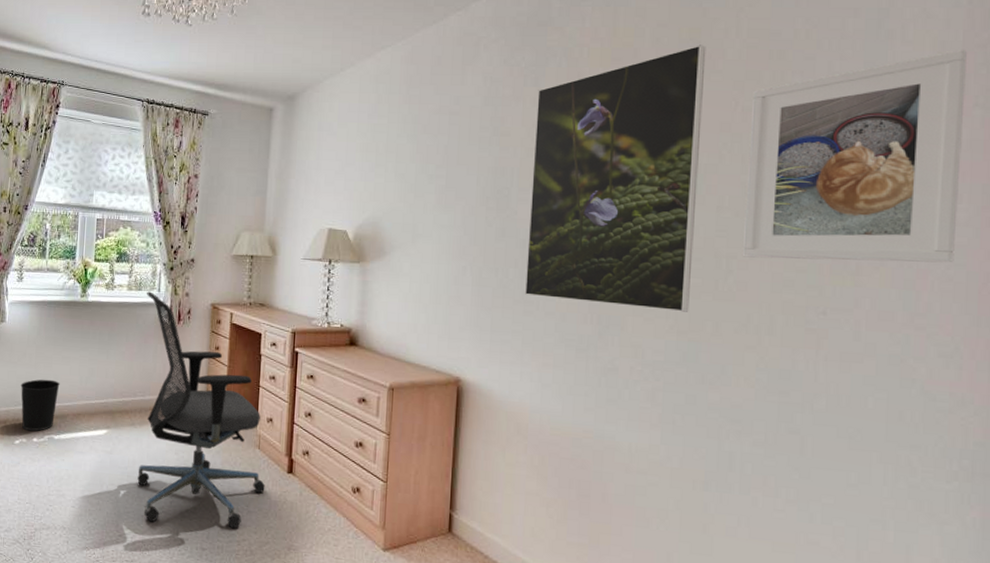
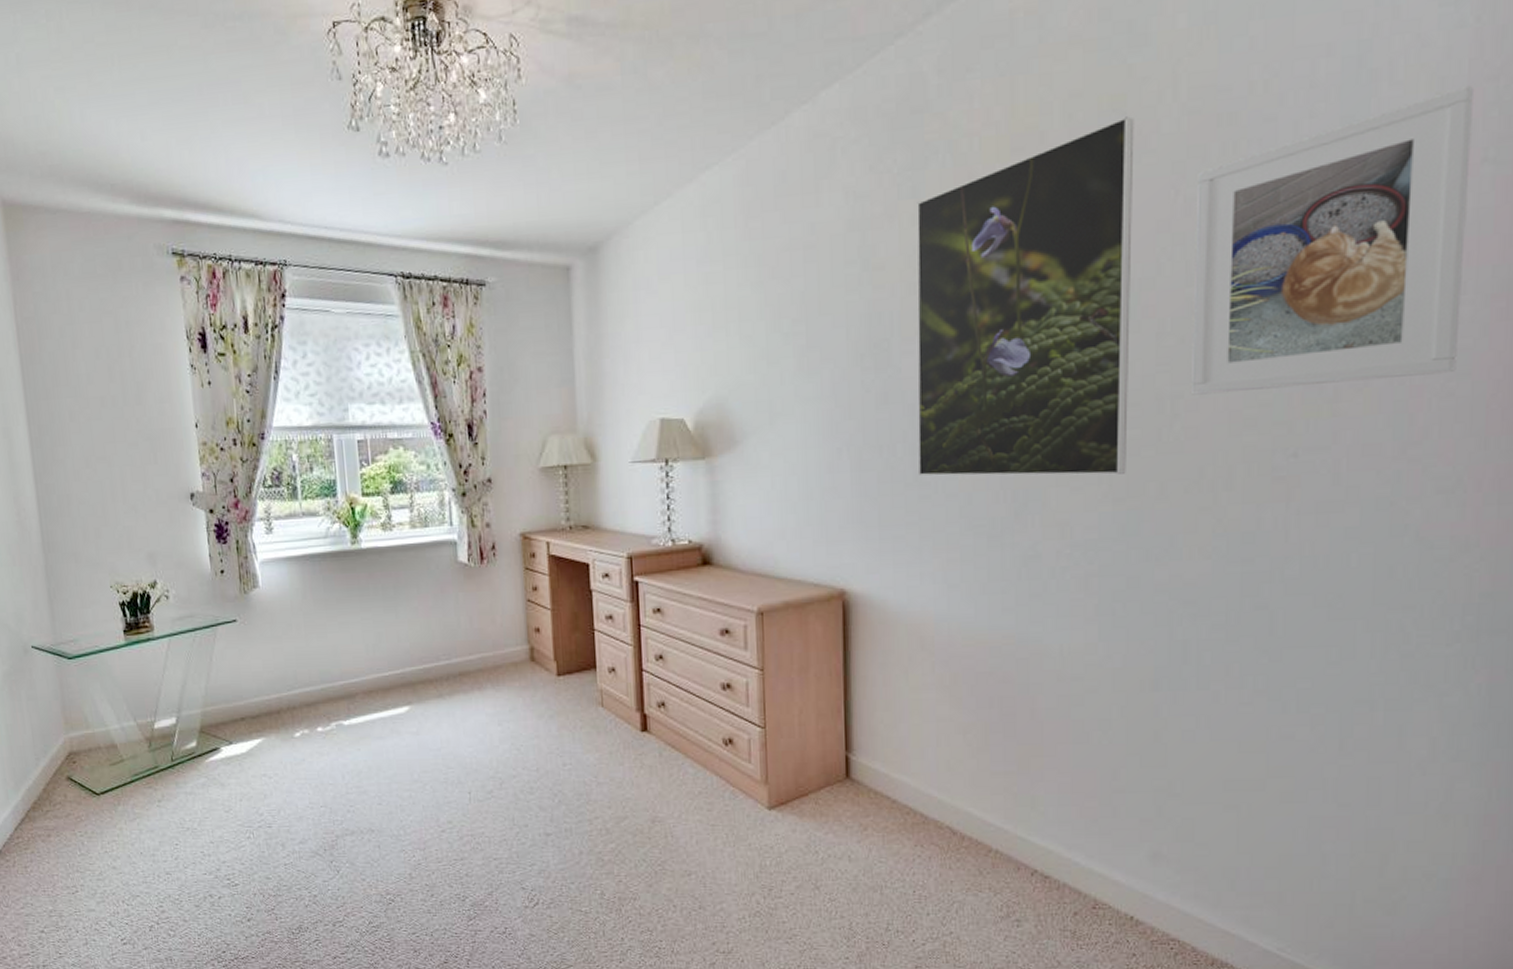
wastebasket: present [20,379,60,432] -> none [290,653,341,720]
office chair: present [137,291,265,529] -> none [436,527,615,811]

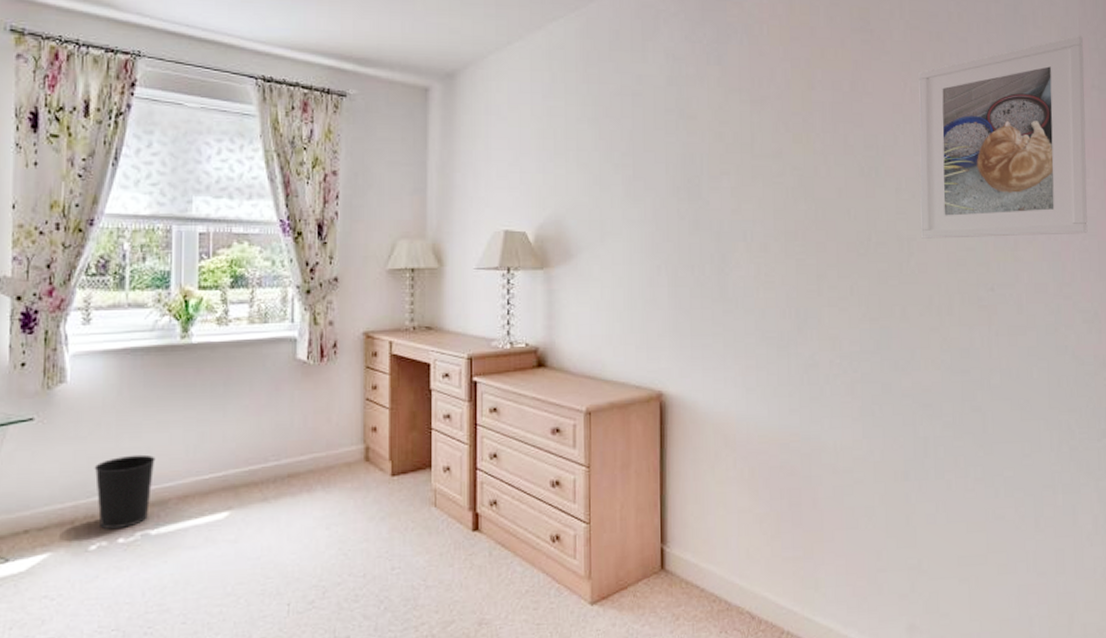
wastebasket: none [290,653,341,720] -> present [94,454,156,530]
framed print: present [916,116,1134,477] -> none [721,25,879,299]

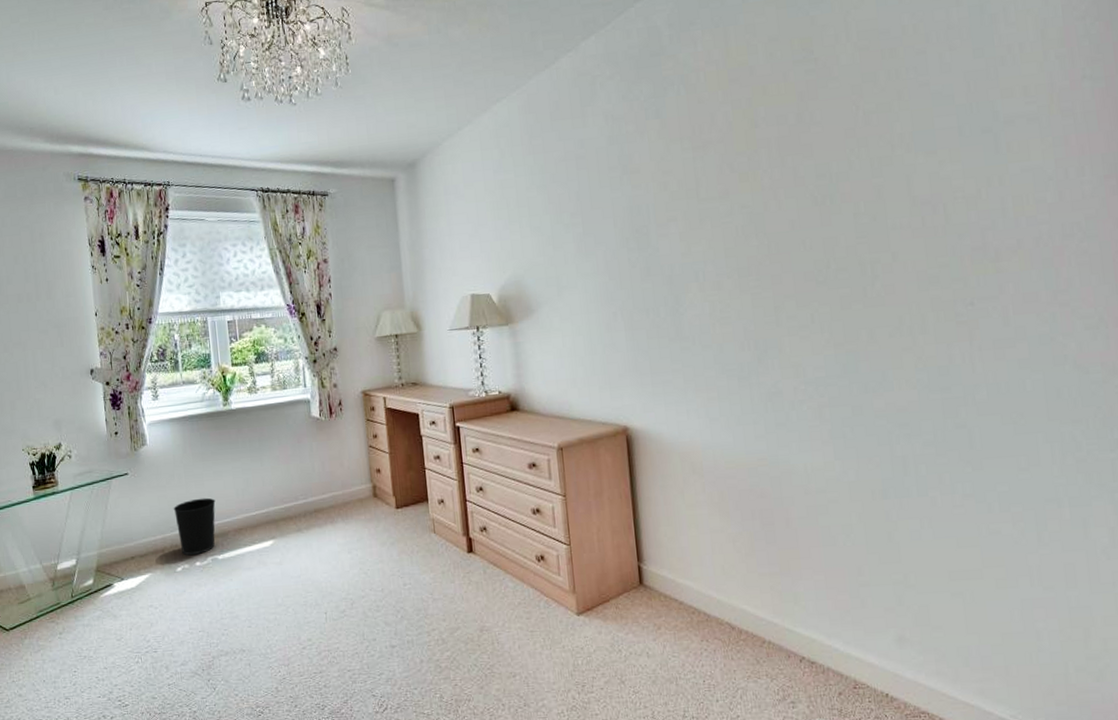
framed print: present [918,35,1088,239] -> none [871,23,1086,260]

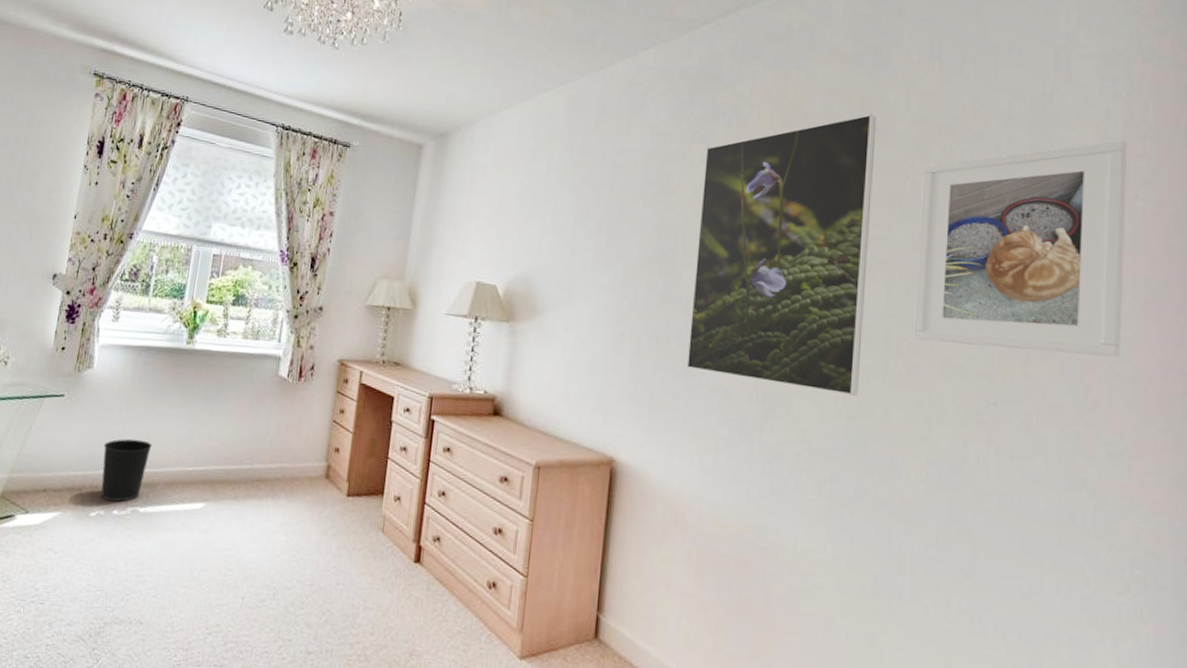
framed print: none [661,53,842,332] -> present [686,114,877,396]
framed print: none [871,23,1086,260] -> present [912,139,1128,358]

